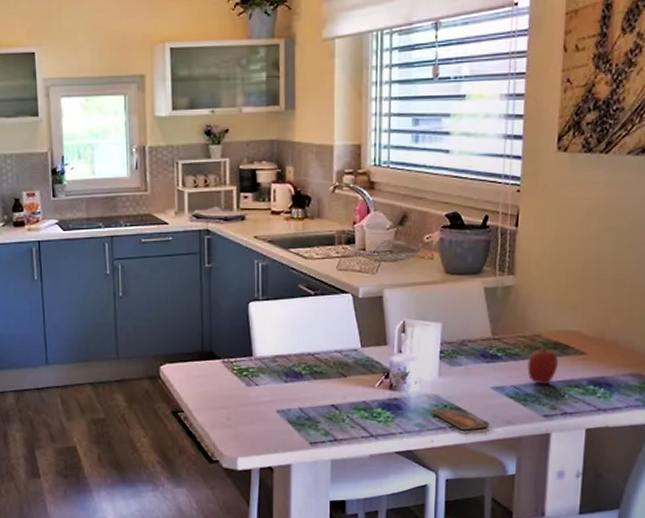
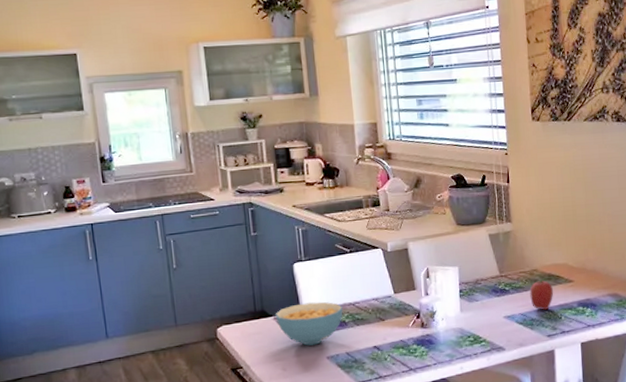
cereal bowl: none [223,348,300,396] -> present [275,302,343,346]
smartphone: present [432,406,490,430] -> none [459,335,506,355]

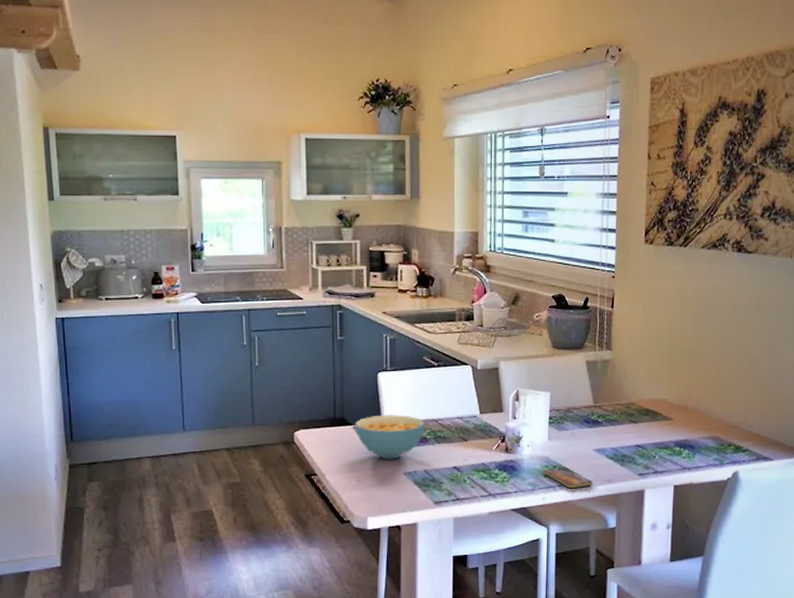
smartphone: none [459,335,506,355] -> present [543,466,593,488]
fruit: present [530,278,554,310] -> none [624,413,650,446]

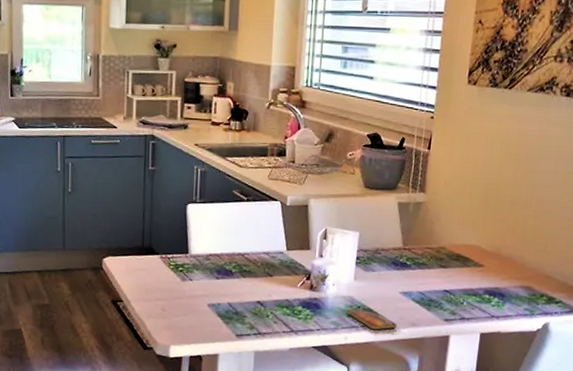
cereal bowl: present [354,415,425,459] -> none [162,246,231,290]

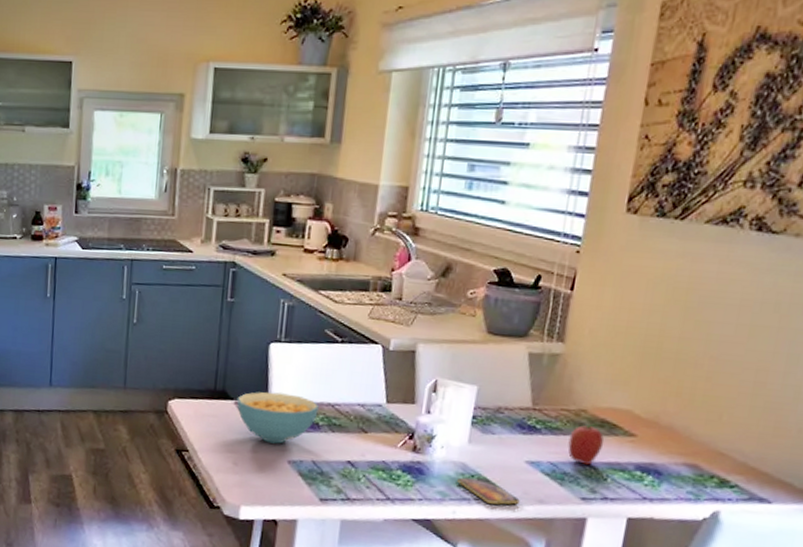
cereal bowl: none [162,246,231,290] -> present [236,391,319,444]
fruit: none [432,258,460,292] -> present [567,424,605,465]

